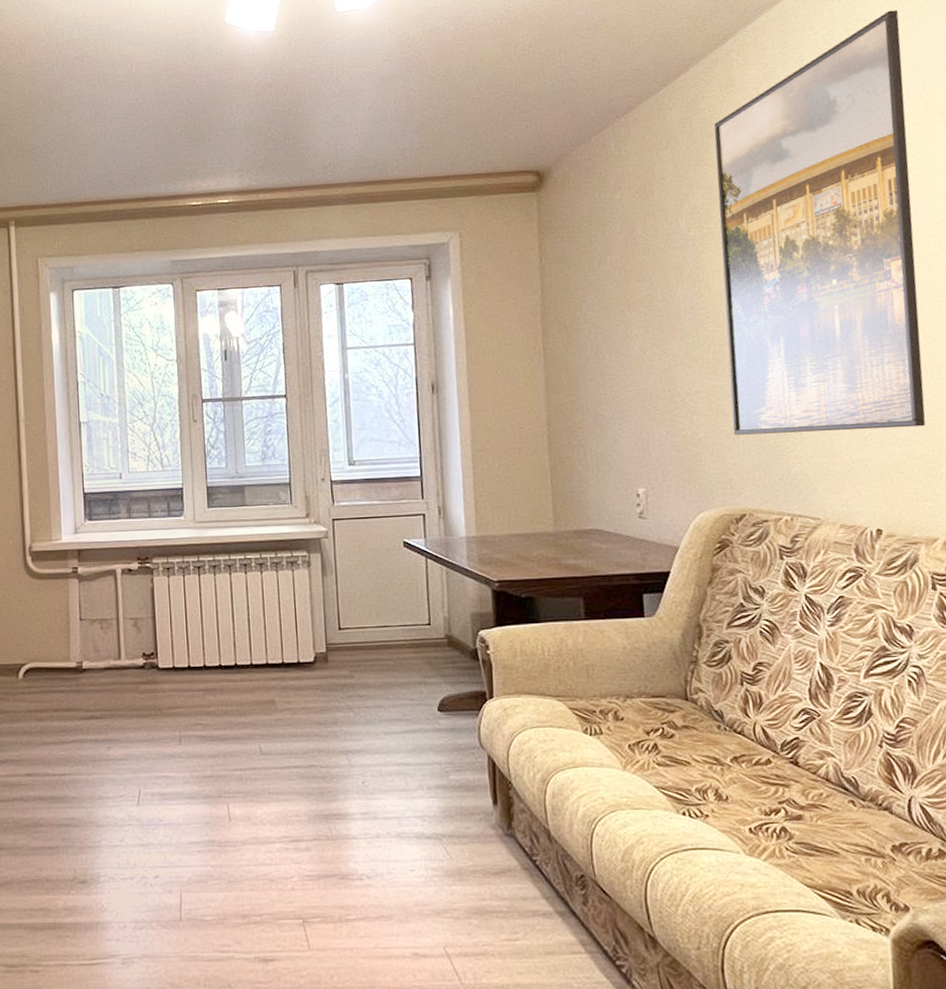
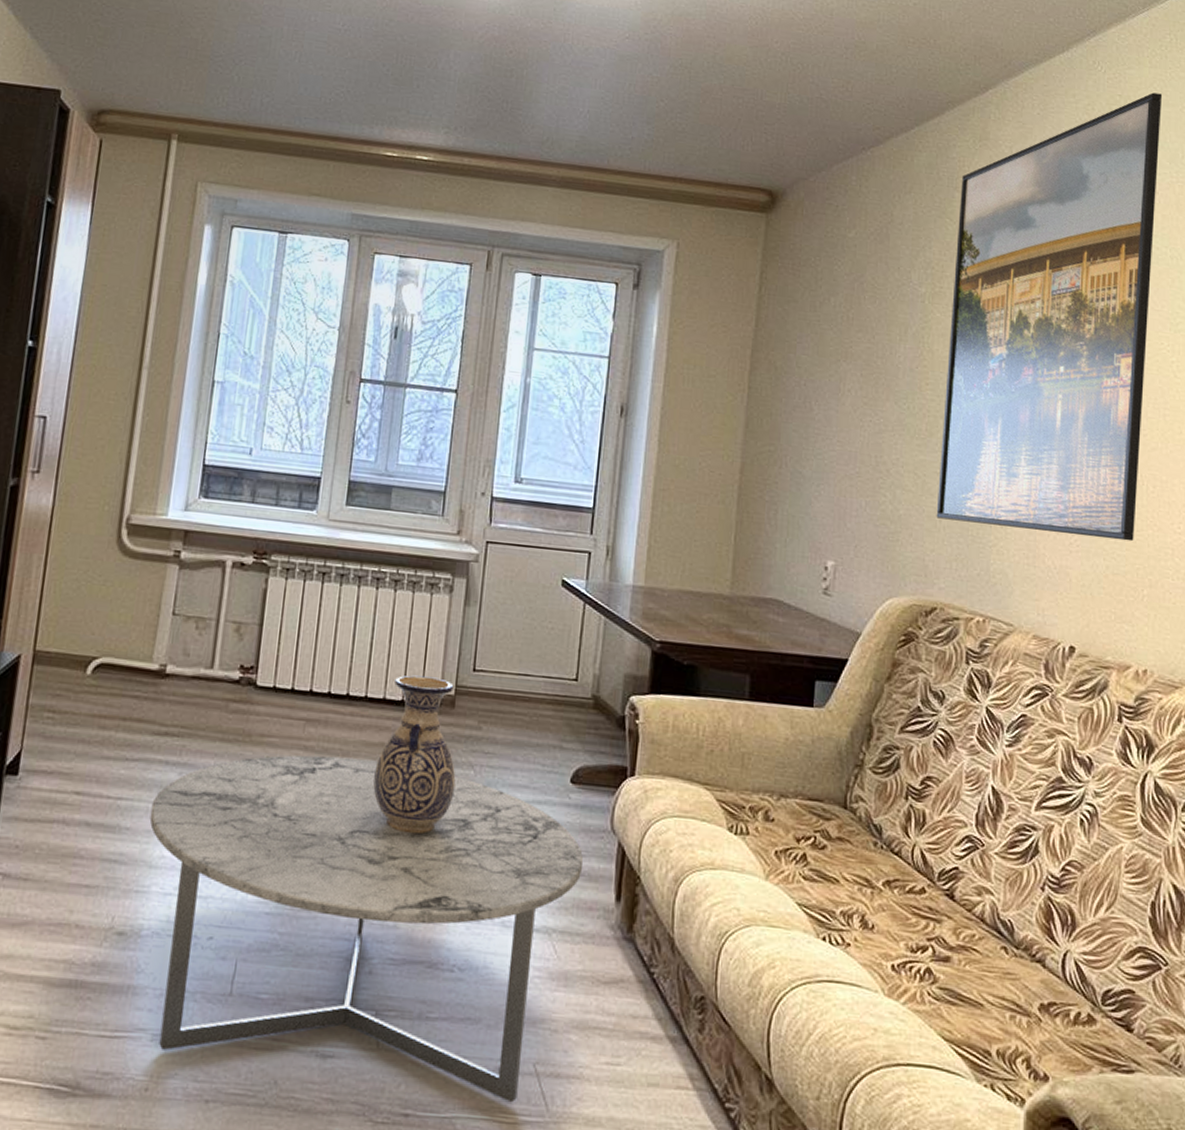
coffee table: none [90,715,460,981] -> present [149,755,583,1103]
vase: none [269,640,340,772] -> present [373,675,456,835]

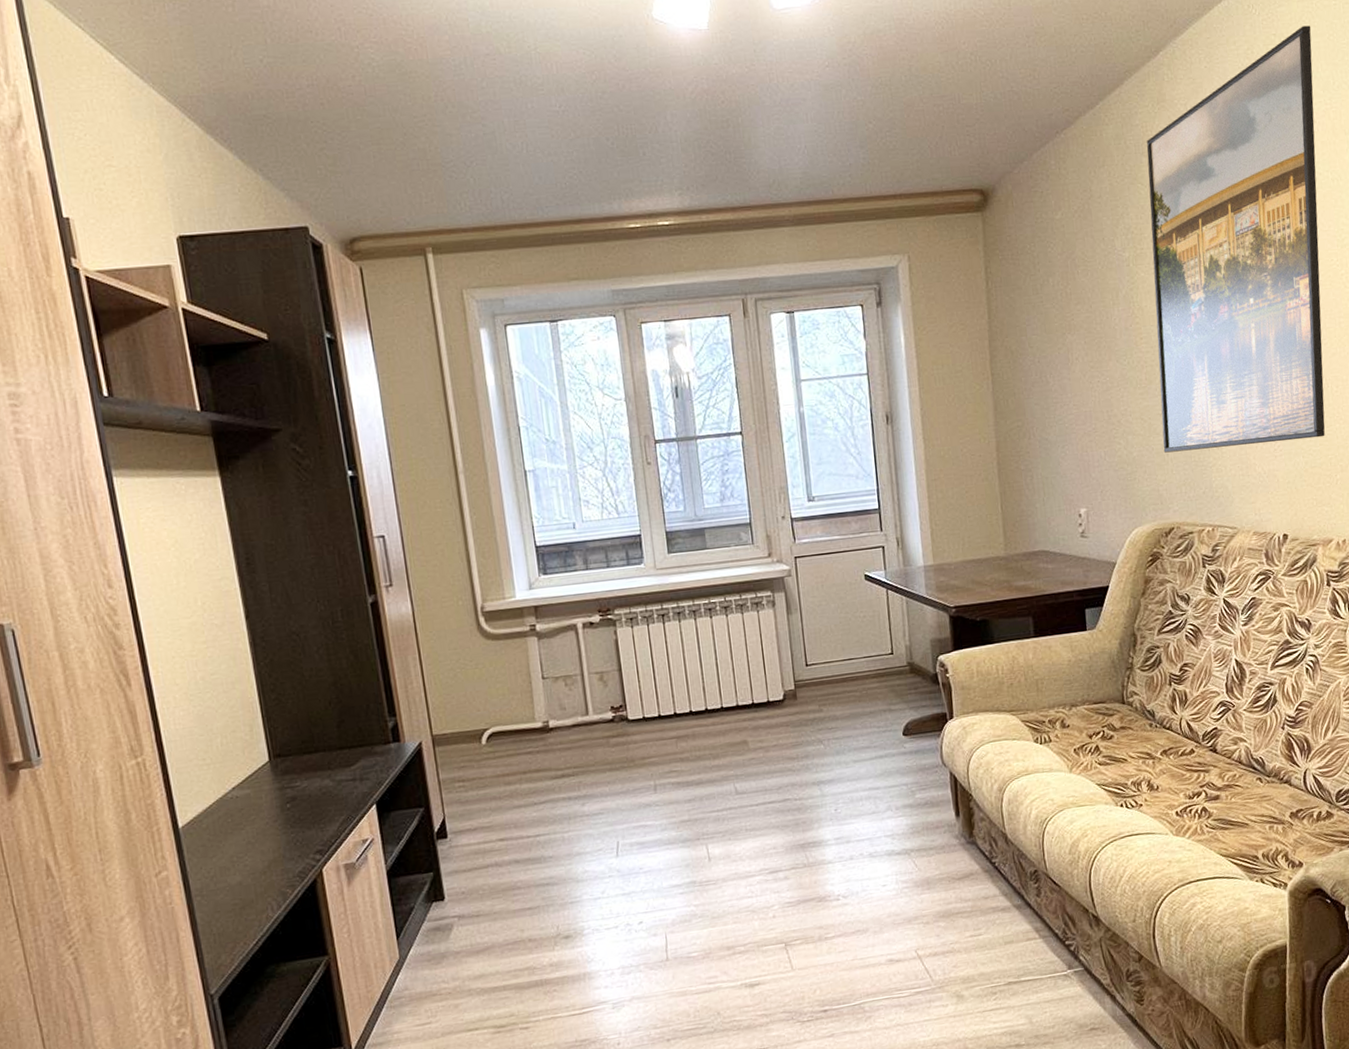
coffee table: present [149,755,583,1103] -> none [565,752,925,1013]
vase: present [373,675,456,835] -> none [742,678,812,806]

